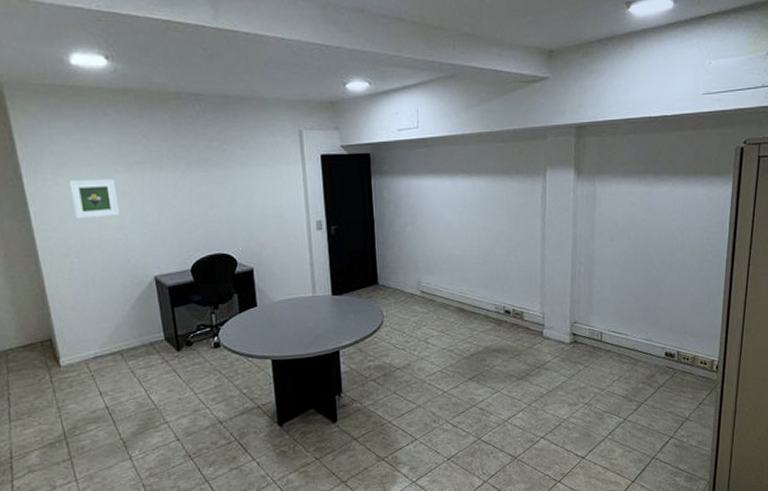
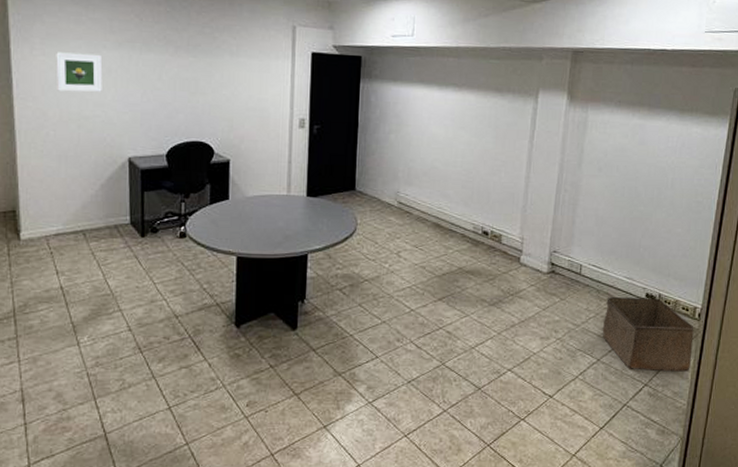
storage bin: none [626,355,713,425] -> present [602,297,694,372]

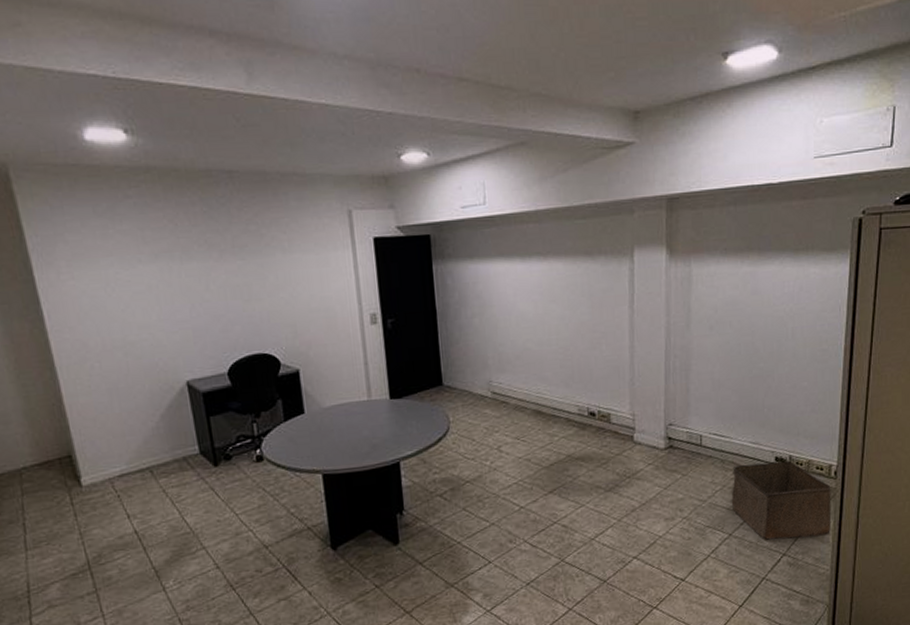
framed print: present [56,52,103,93] -> none [86,270,145,318]

